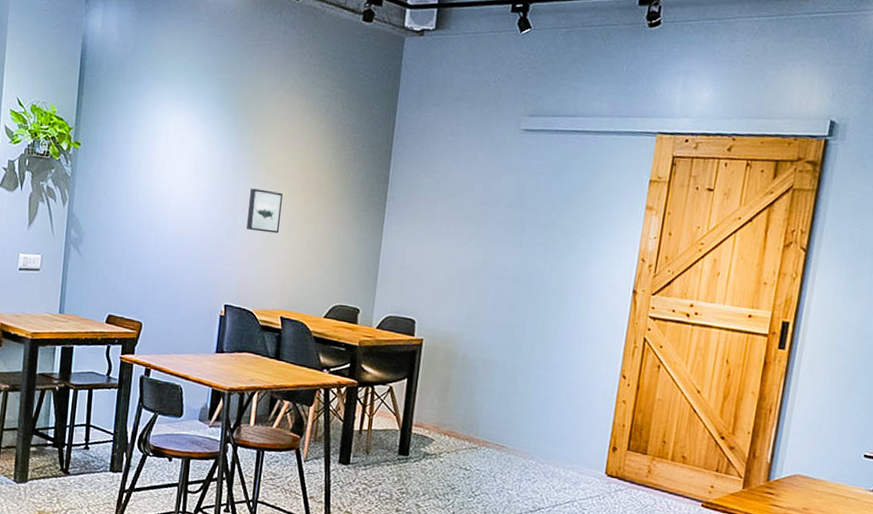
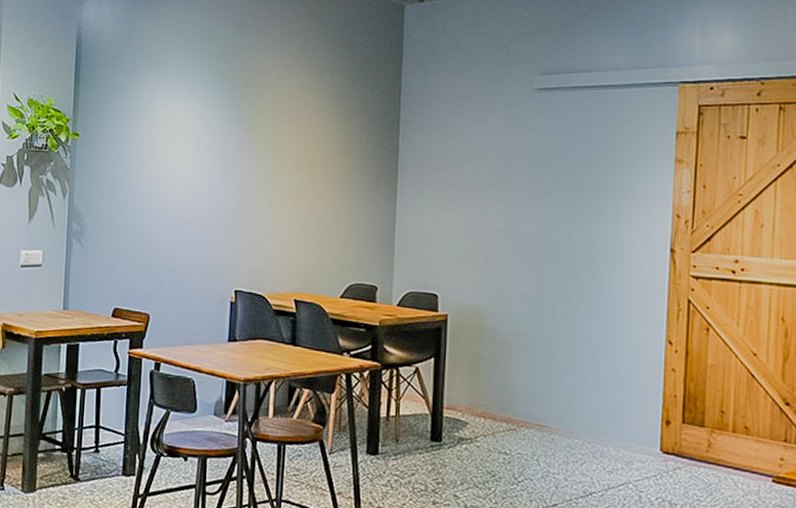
wall art: present [246,188,283,234] -> none [252,168,289,213]

